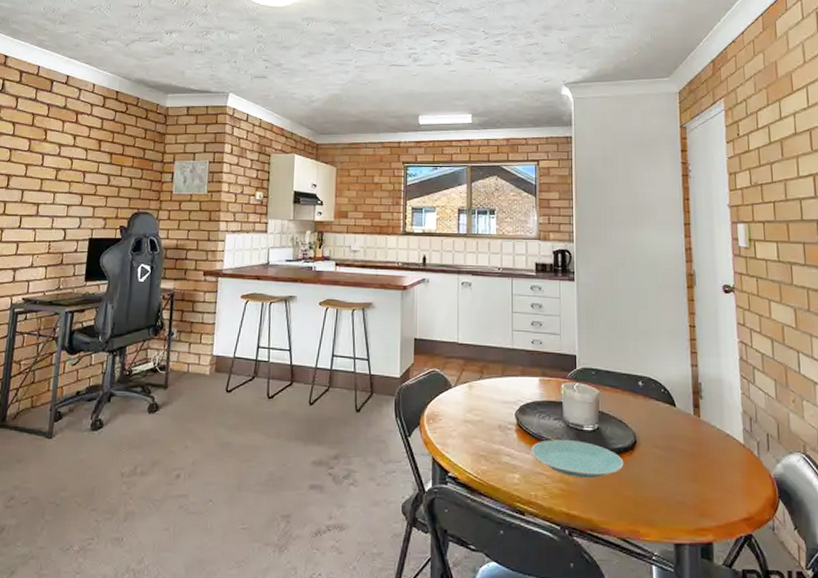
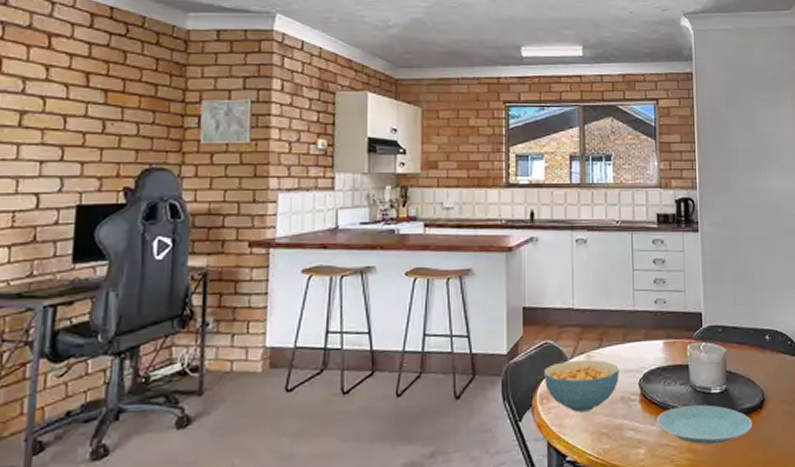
cereal bowl: none [430,387,497,435] -> present [543,360,619,412]

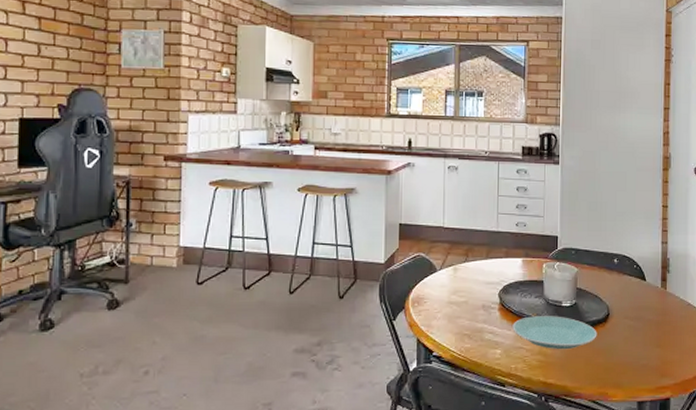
cereal bowl: present [543,360,619,412] -> none [415,271,482,316]

